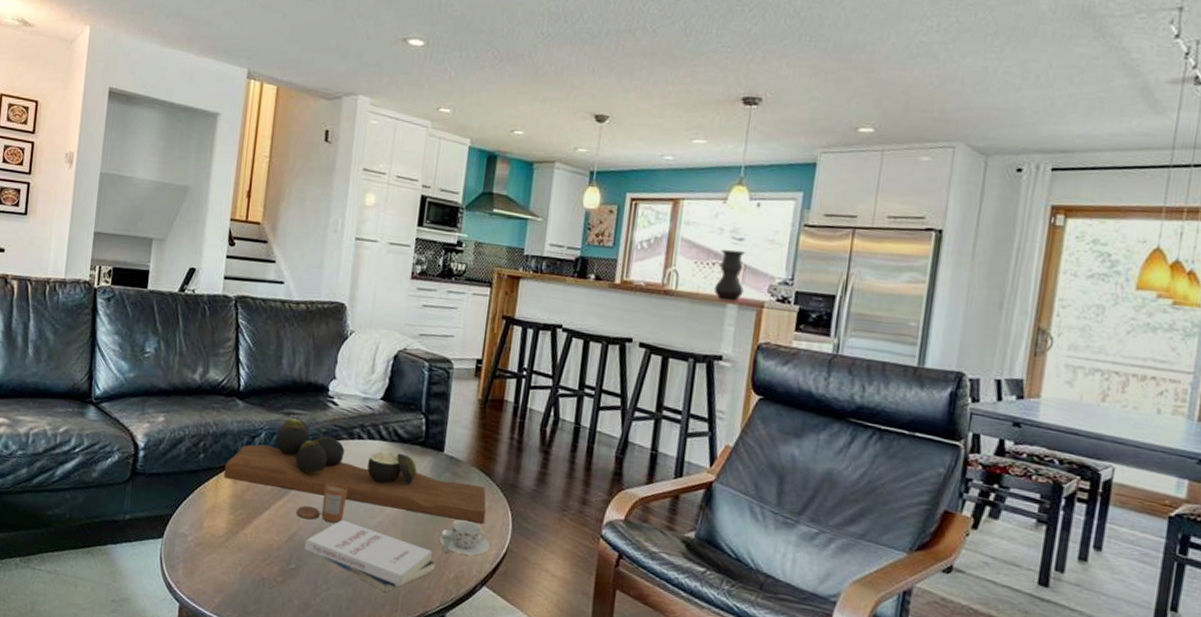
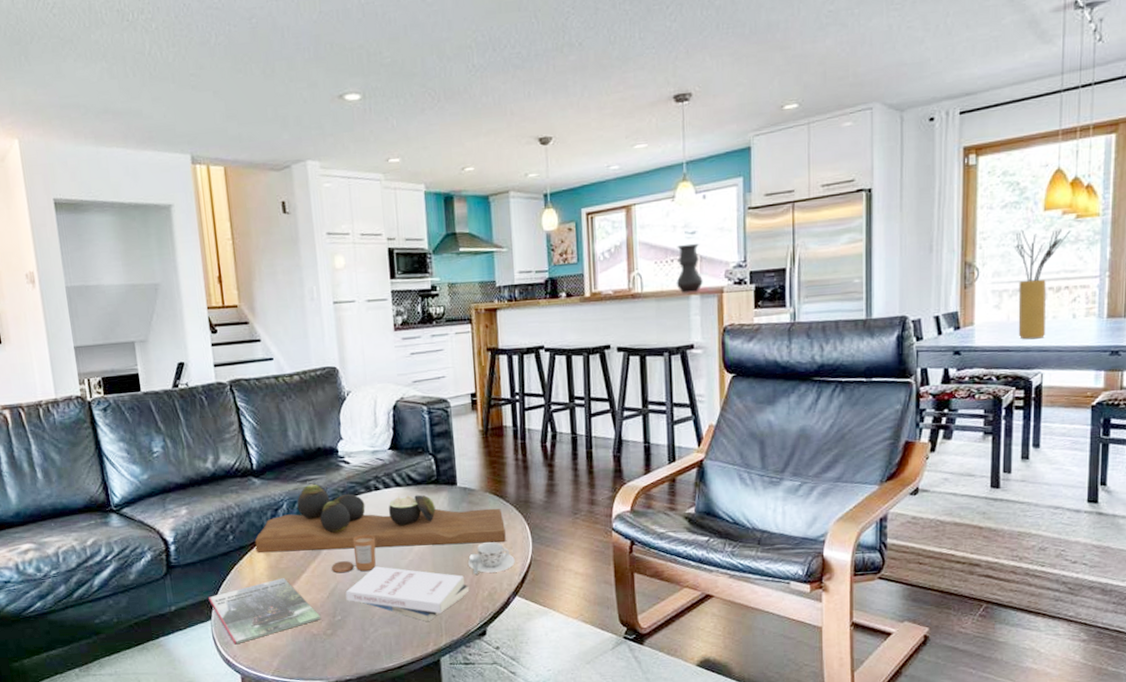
magazine: none [165,510,275,570] -> present [209,578,321,645]
vase: none [1090,304,1166,429] -> present [1015,228,1071,339]

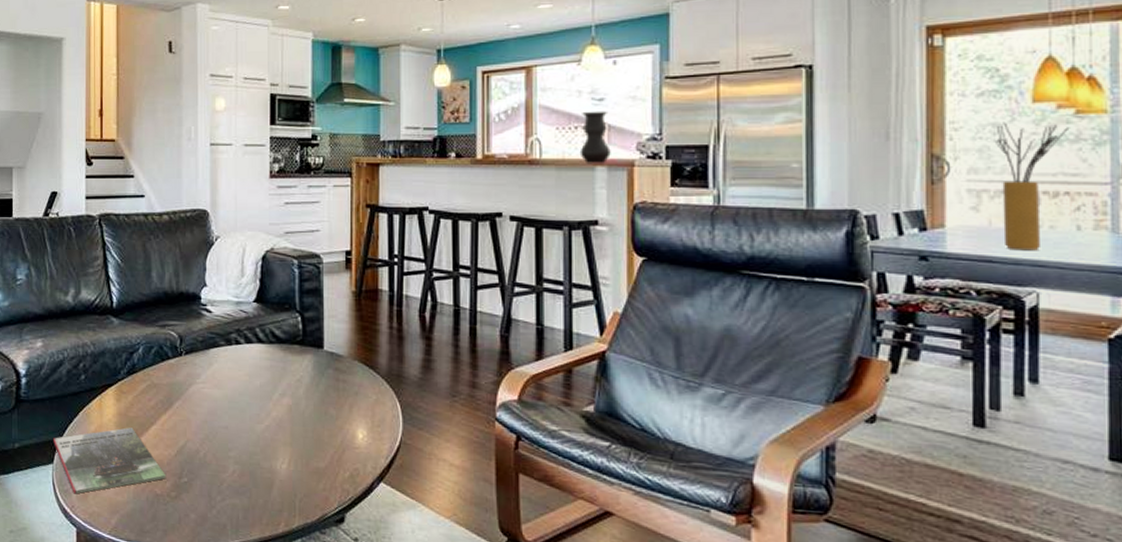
decorative tray: present [255,484,506,553] -> none [106,330,373,418]
candle: present [332,534,377,573] -> none [183,391,232,431]
books: present [345,566,470,622] -> none [195,428,329,499]
teacup: present [467,542,515,575] -> none [329,416,382,452]

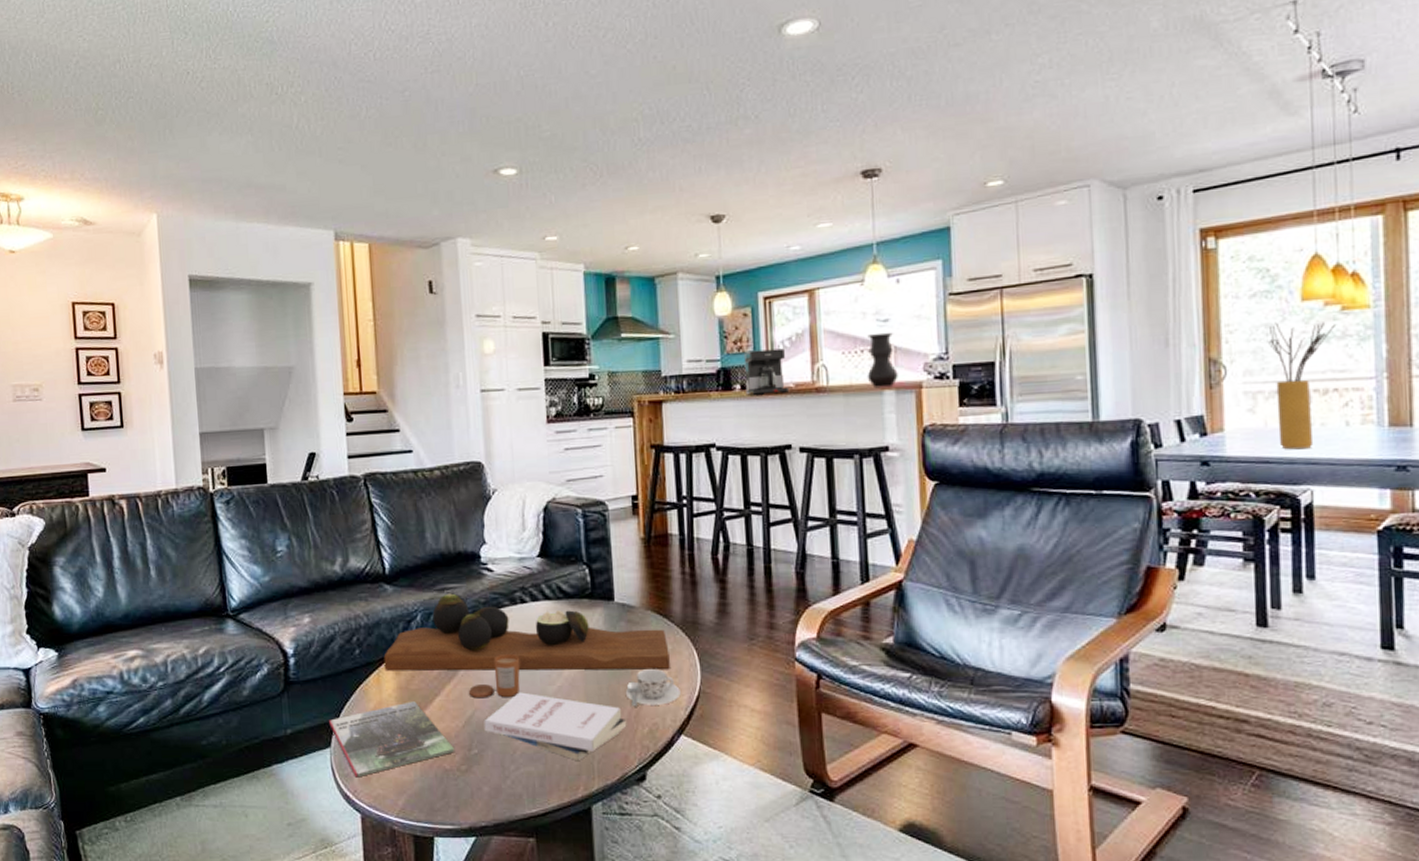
decorative tray: none [106,330,373,418] -> present [383,593,670,671]
candle: none [183,391,232,431] -> present [469,654,520,699]
books: none [195,428,329,499] -> present [484,692,627,762]
teacup: none [329,416,382,452] -> present [625,669,681,707]
coffee maker: none [460,121,503,165] -> present [743,348,790,397]

